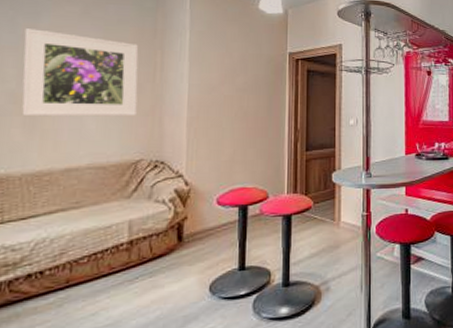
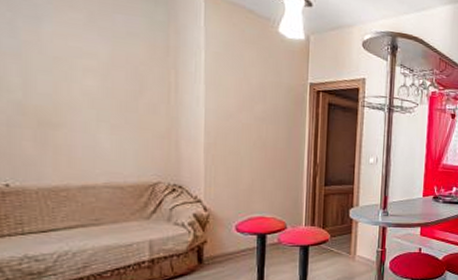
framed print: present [21,28,139,117] -> none [26,34,152,138]

